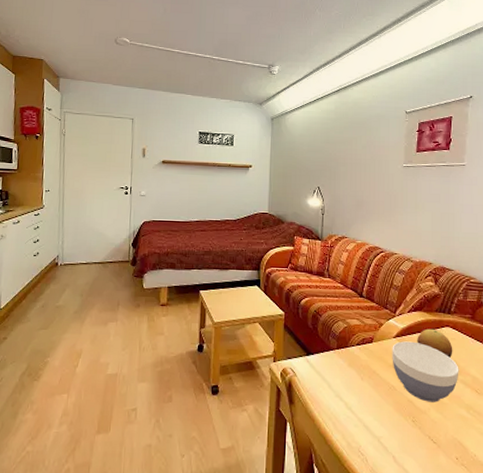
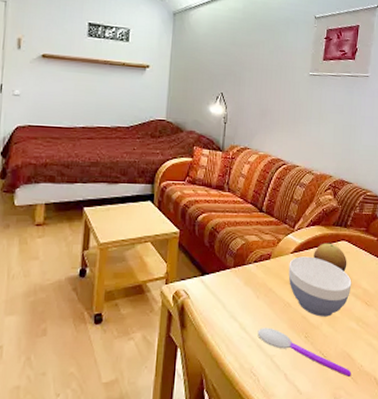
spoon: none [363,409,464,465] -> present [257,327,351,377]

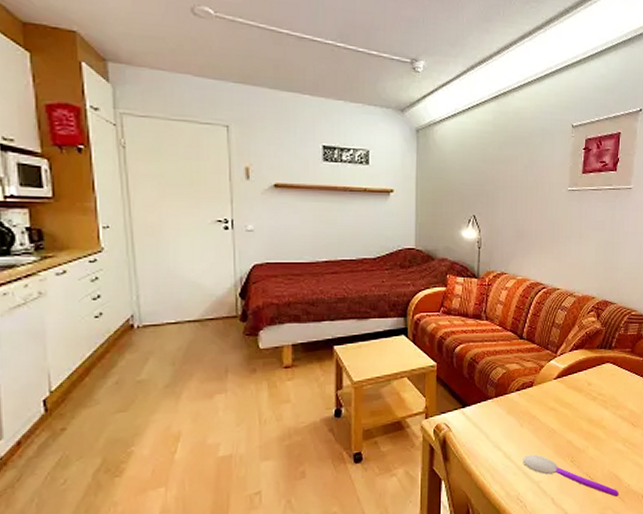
bowl: present [288,256,352,317] -> none [552,381,618,441]
fruit: present [314,243,347,271] -> none [578,366,613,394]

